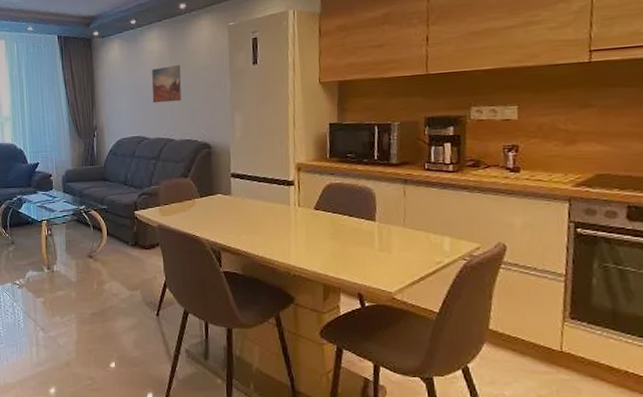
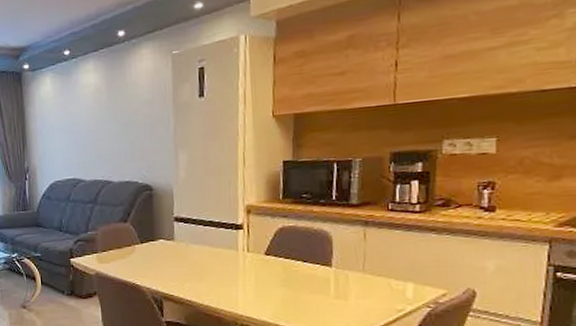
wall art: present [152,65,182,103] -> none [87,99,120,142]

